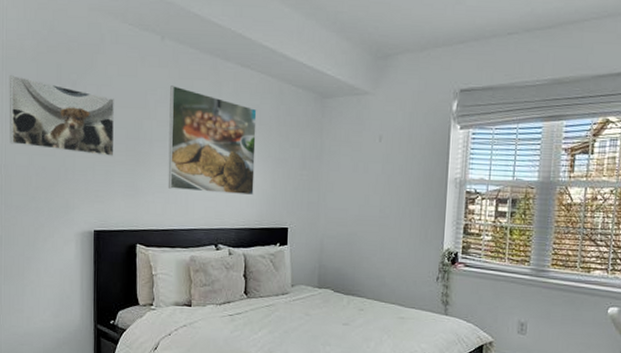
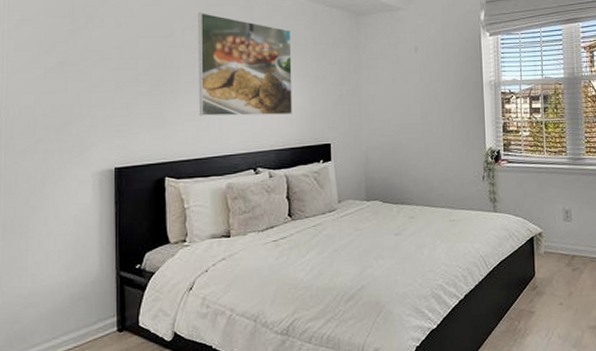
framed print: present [9,75,115,157] -> none [11,12,137,89]

